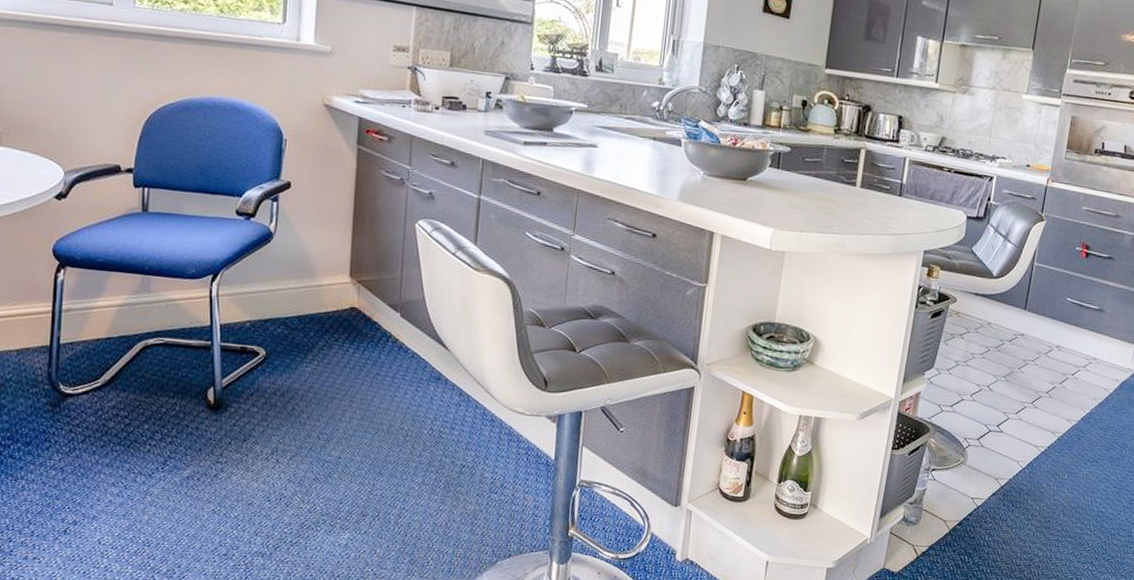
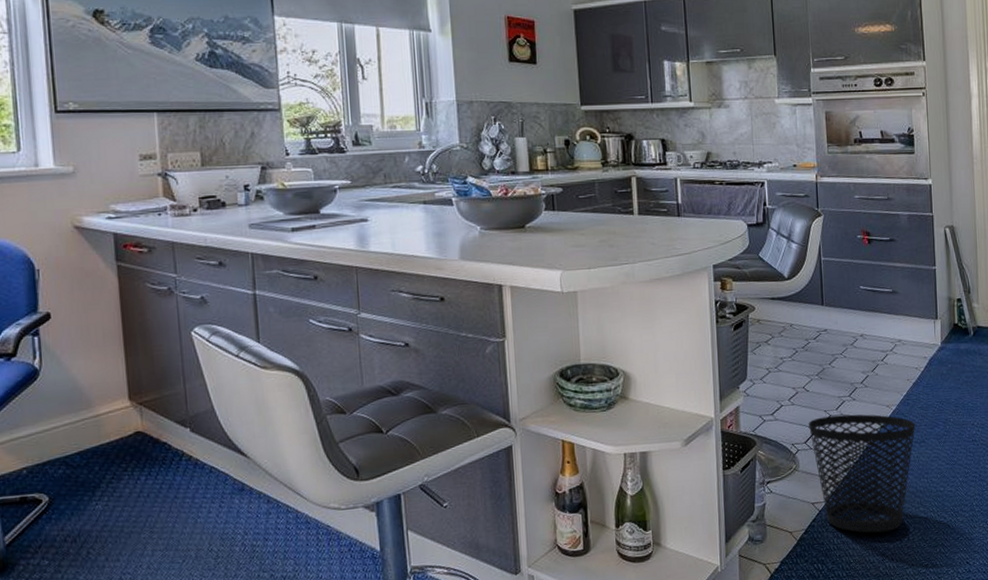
wastebasket: none [983,418,1092,540] -> present [809,414,916,533]

